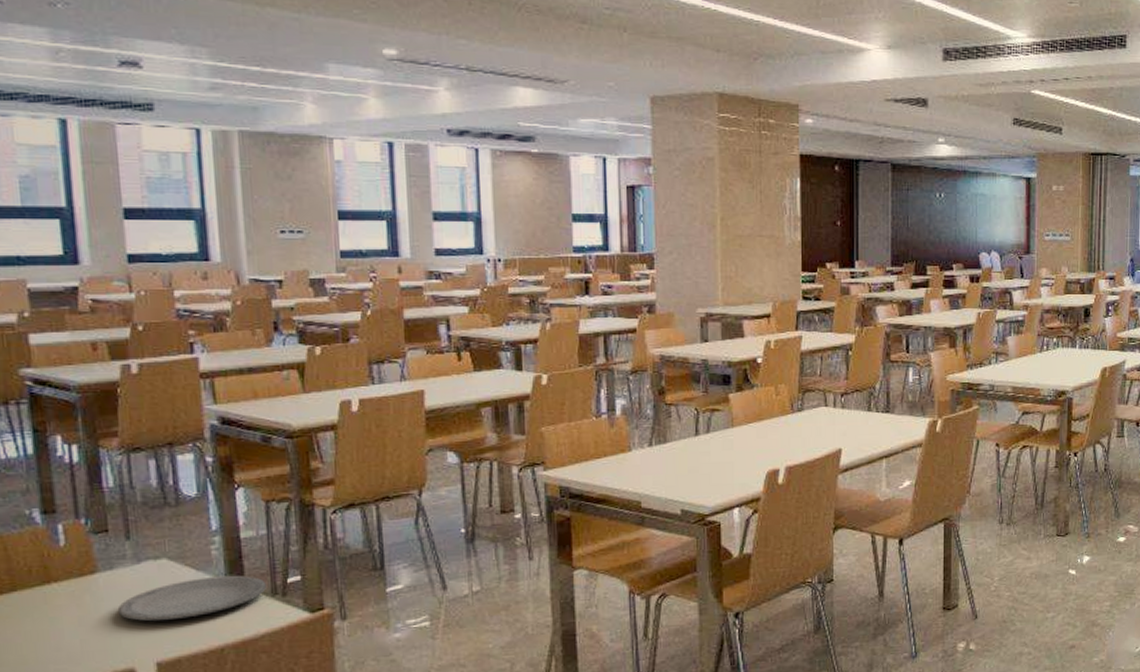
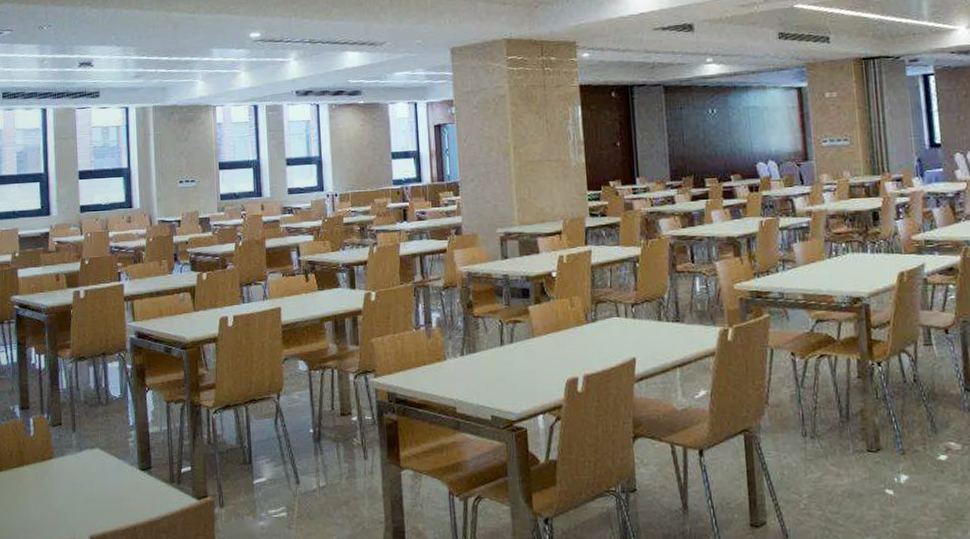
plate: present [119,575,268,621] -> none [66,464,167,501]

